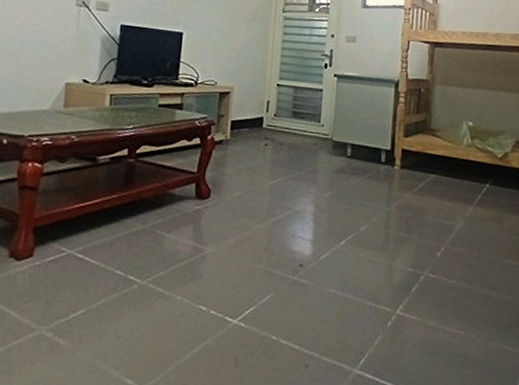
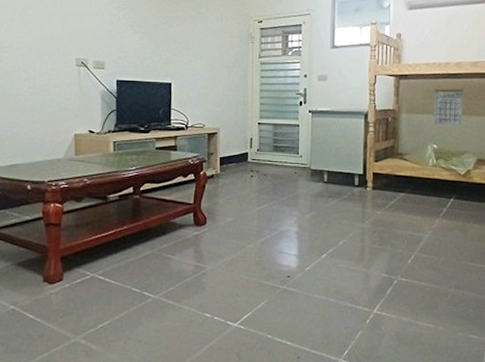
calendar: none [470,60,502,102] -> present [434,88,464,125]

